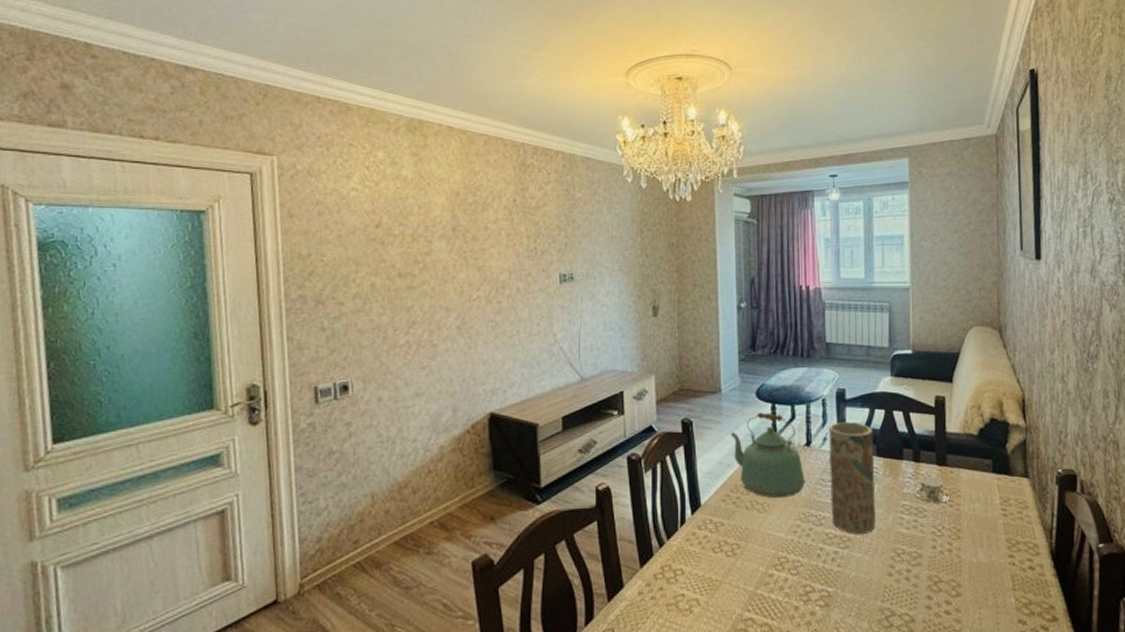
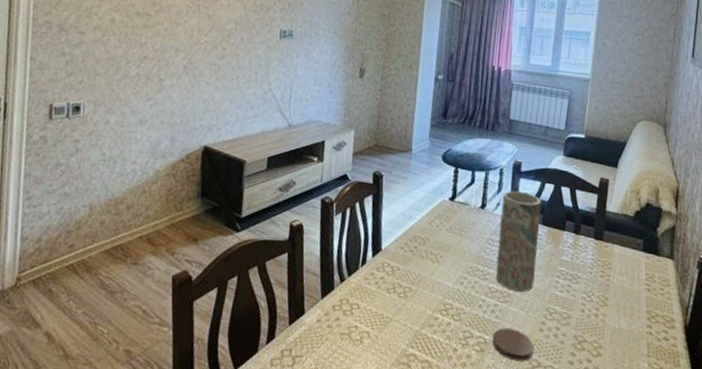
kettle: present [731,412,805,499] -> none [415,174,477,252]
coaster: none [836,576,884,612] -> present [492,328,534,361]
teacup: present [914,477,951,503] -> none [571,248,603,273]

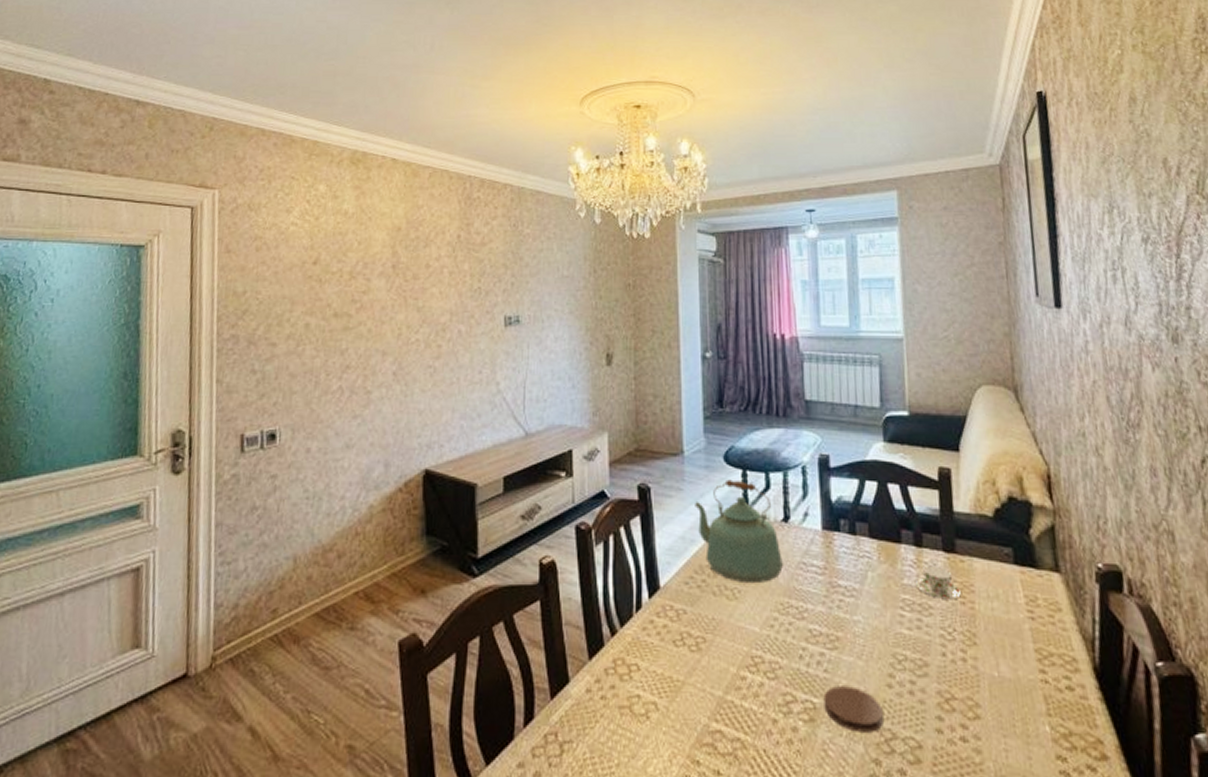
kettle: none [415,174,477,252] -> present [695,479,783,584]
vase: present [495,191,542,292] -> none [810,495,870,632]
teacup: none [571,248,603,273] -> present [916,565,962,599]

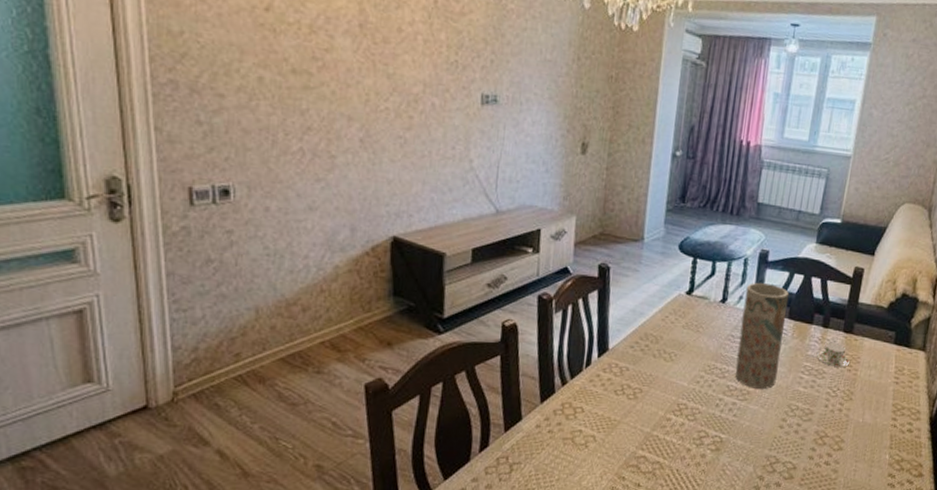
kettle: present [695,479,783,584] -> none [647,265,716,350]
vase: none [810,495,870,632] -> present [735,283,790,389]
coaster: present [823,686,883,732] -> none [728,426,773,458]

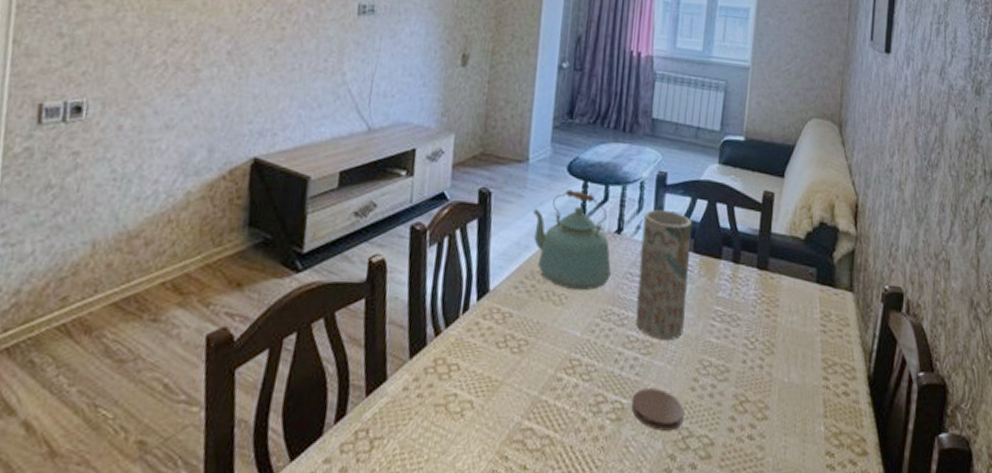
kettle: none [647,265,716,350] -> present [533,189,611,291]
coaster: none [728,426,773,458] -> present [631,388,684,431]
teacup: present [817,342,851,367] -> none [729,280,768,312]

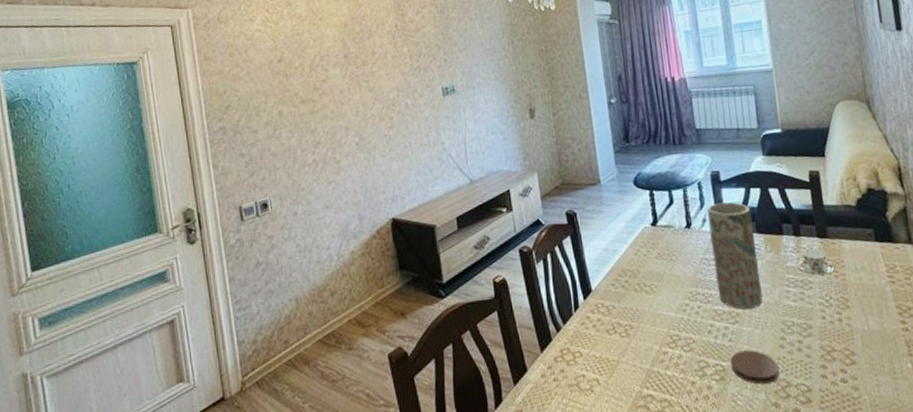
kettle: present [533,189,611,291] -> none [613,199,689,280]
teacup: none [729,280,768,312] -> present [797,249,835,275]

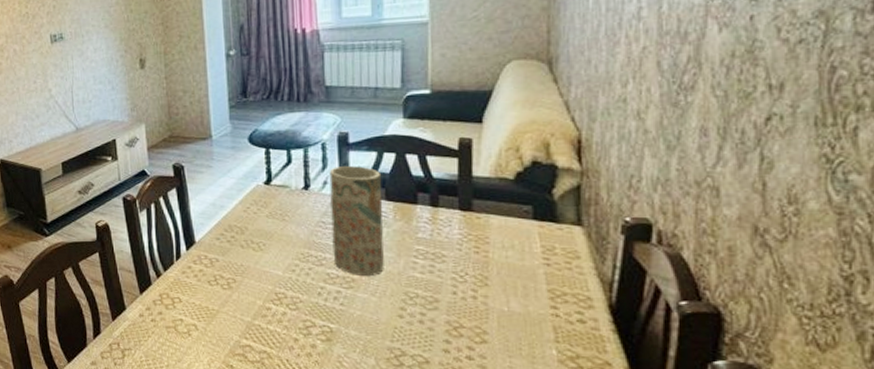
coaster: present [730,350,779,385] -> none [339,316,394,350]
teacup: present [797,249,835,275] -> none [430,222,477,249]

